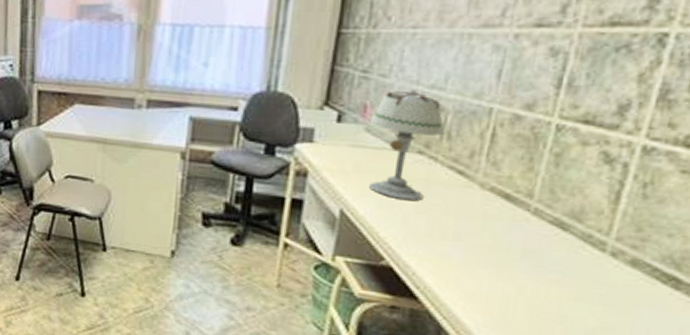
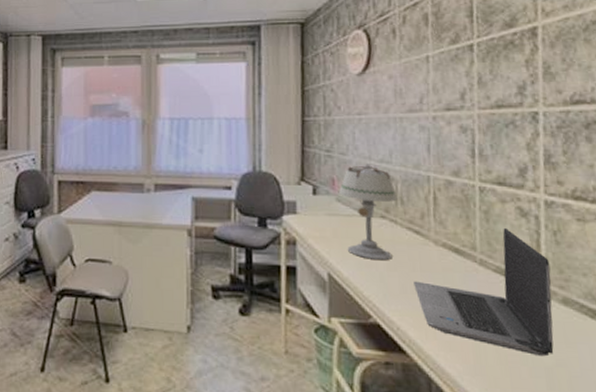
laptop computer: none [443,174,627,318] -> present [414,227,554,357]

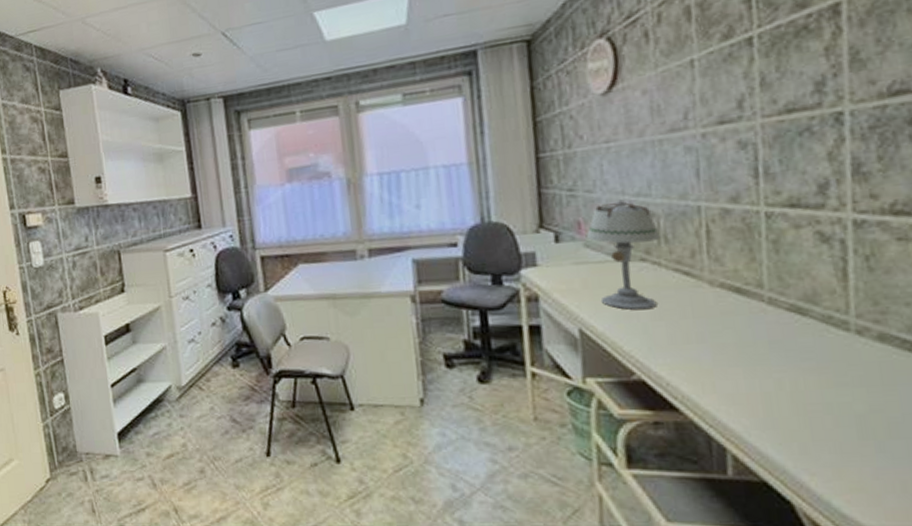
laptop computer: present [414,227,554,357] -> none [685,257,867,403]

